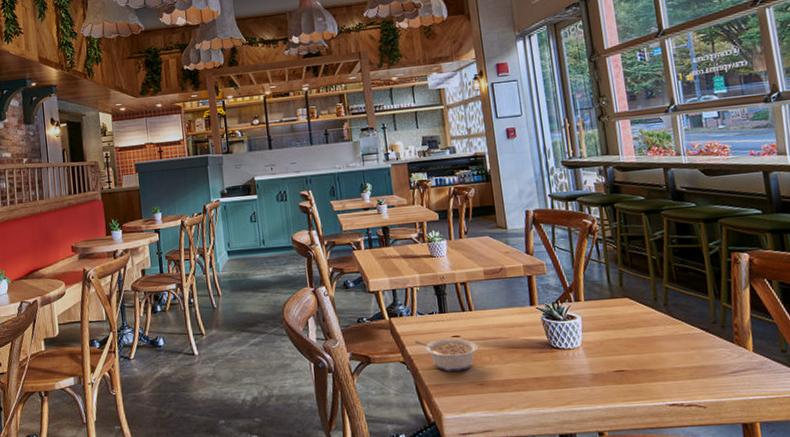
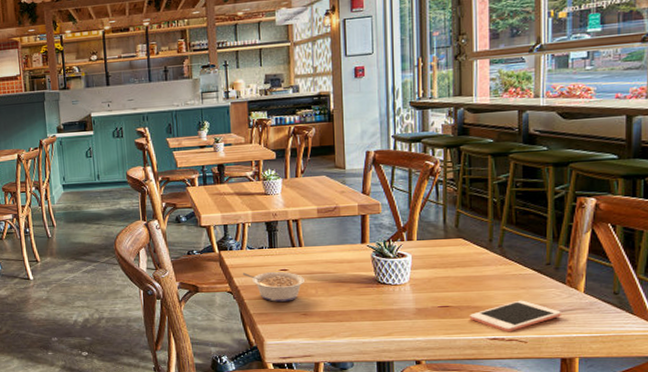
cell phone: none [645,361,735,396] -> present [469,300,561,331]

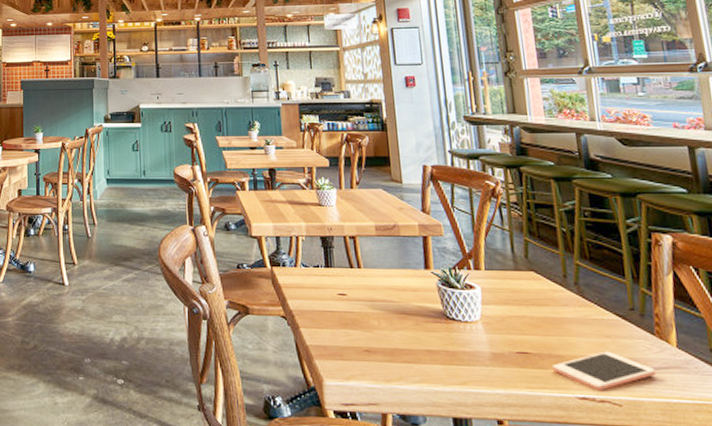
legume: present [242,272,304,302] -> none [296,294,365,333]

